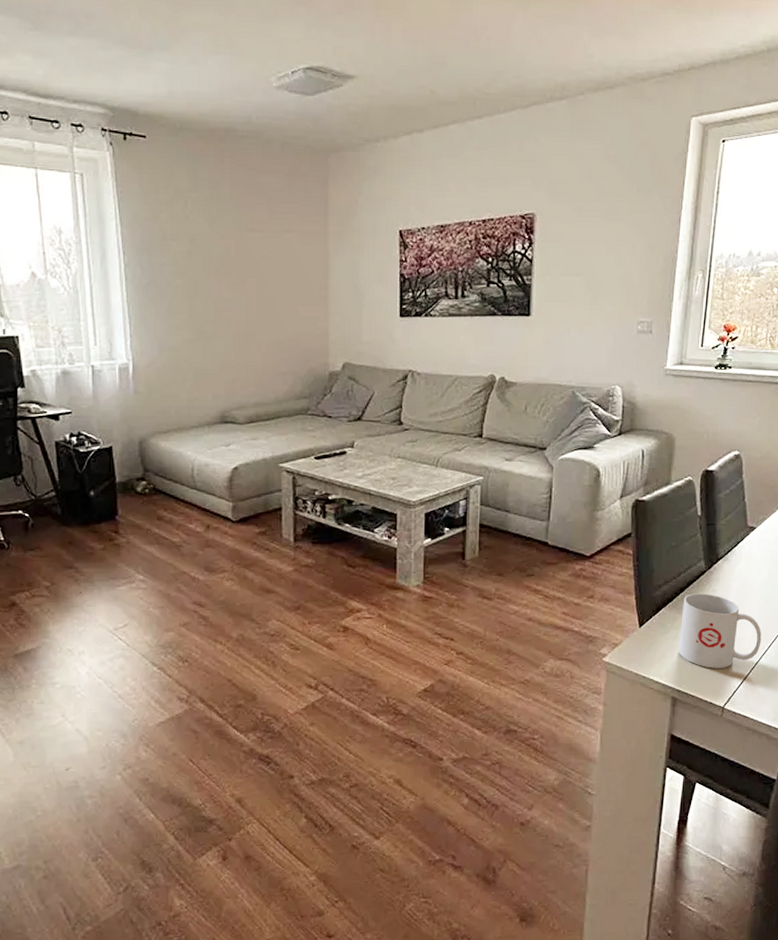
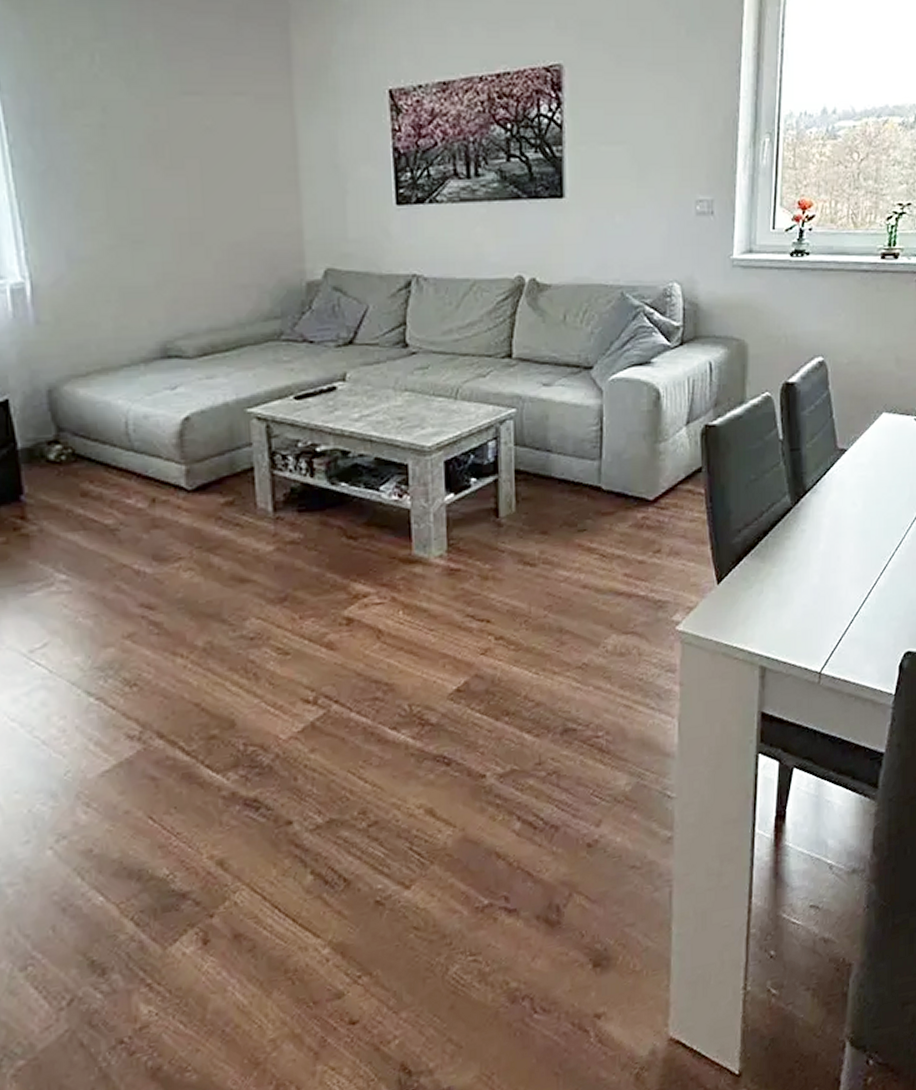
mug: present [678,593,762,668] -> none [765,535,860,627]

